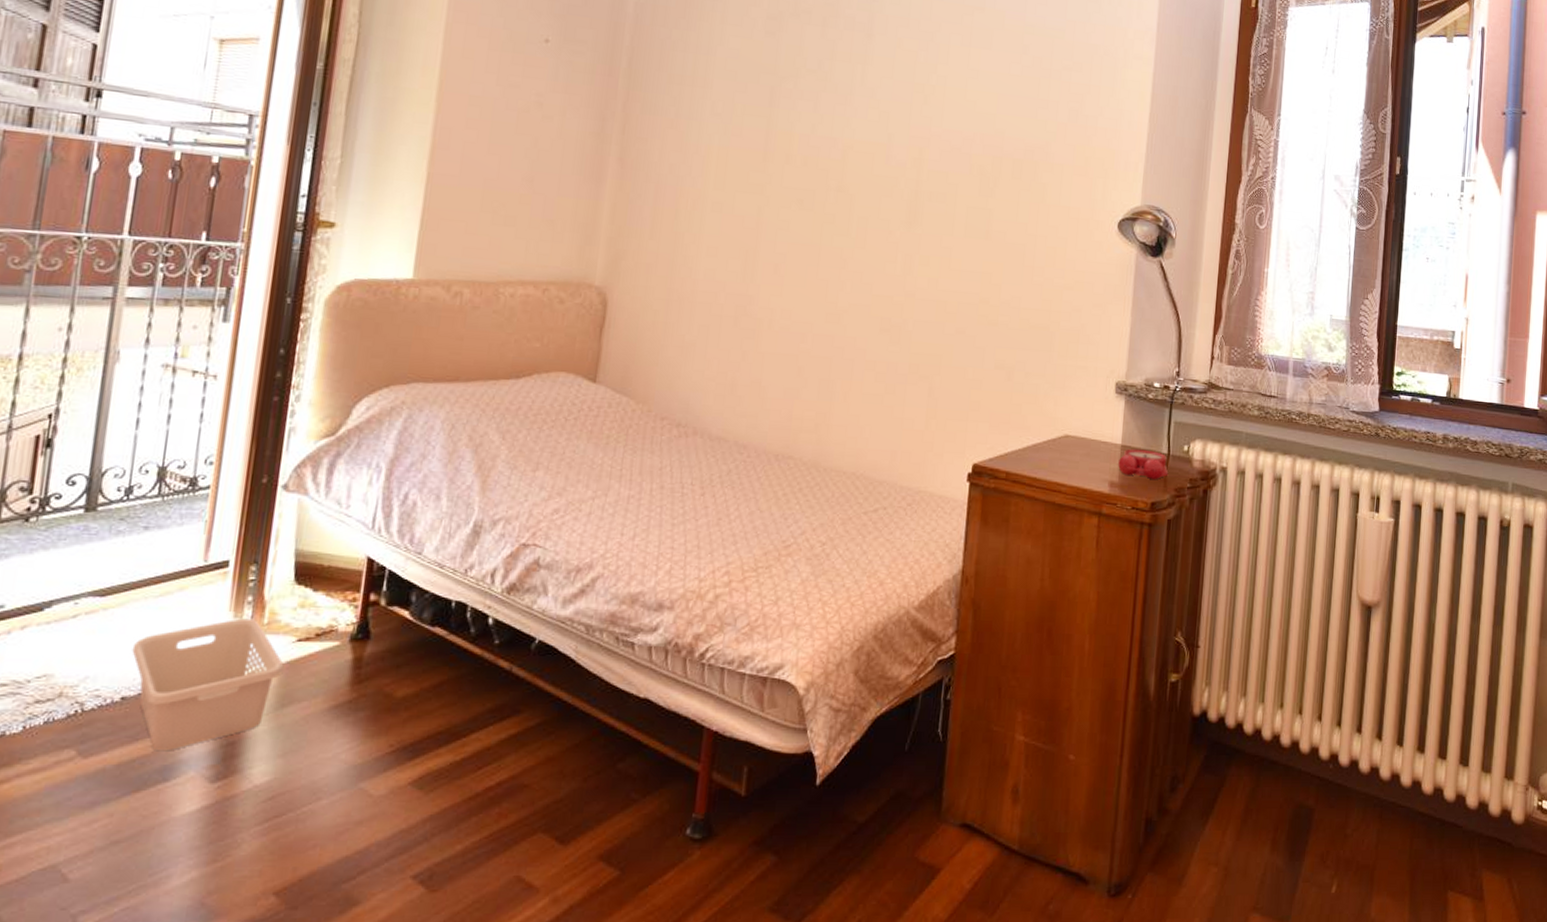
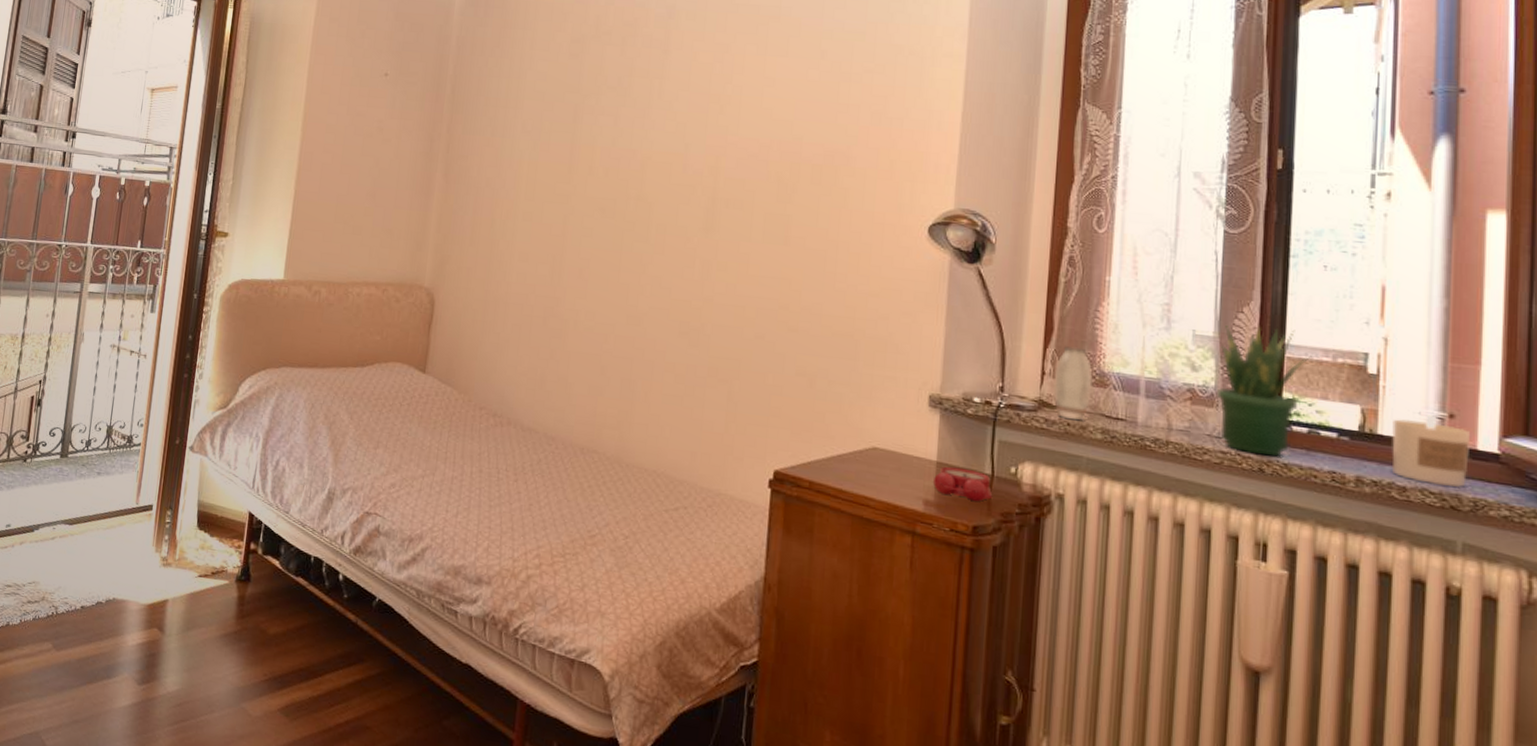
laundry basket: present [132,618,284,752] -> none [88,553,190,655]
vase: none [1220,332,1252,400] -> present [1053,346,1093,421]
planter: none [1347,309,1417,422] -> present [1217,325,1313,456]
candle: none [1468,381,1520,438] -> present [1392,415,1470,487]

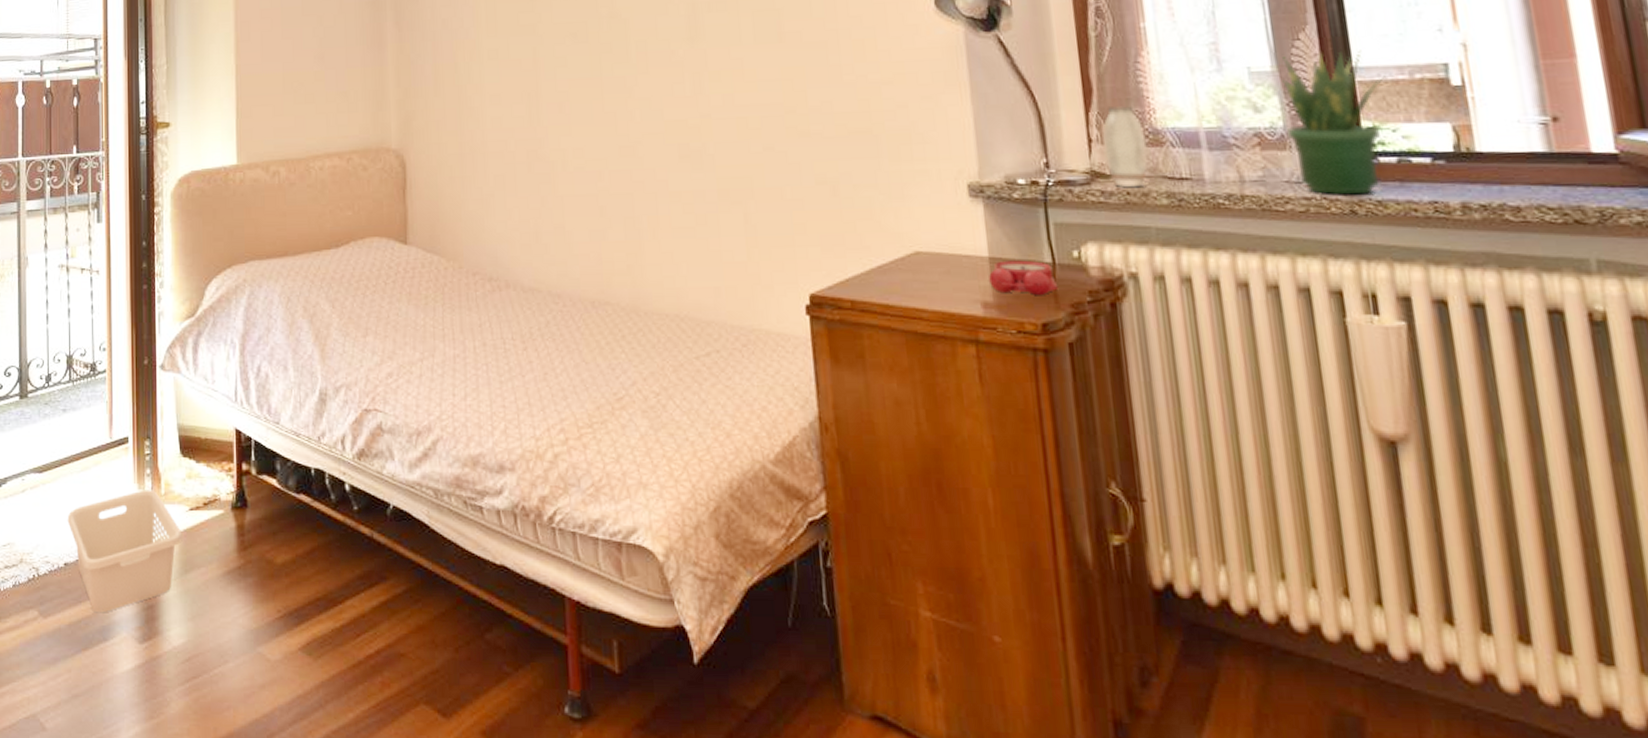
laundry basket: none [88,553,190,655] -> present [67,490,182,613]
candle: present [1392,415,1470,487] -> none [1490,121,1587,199]

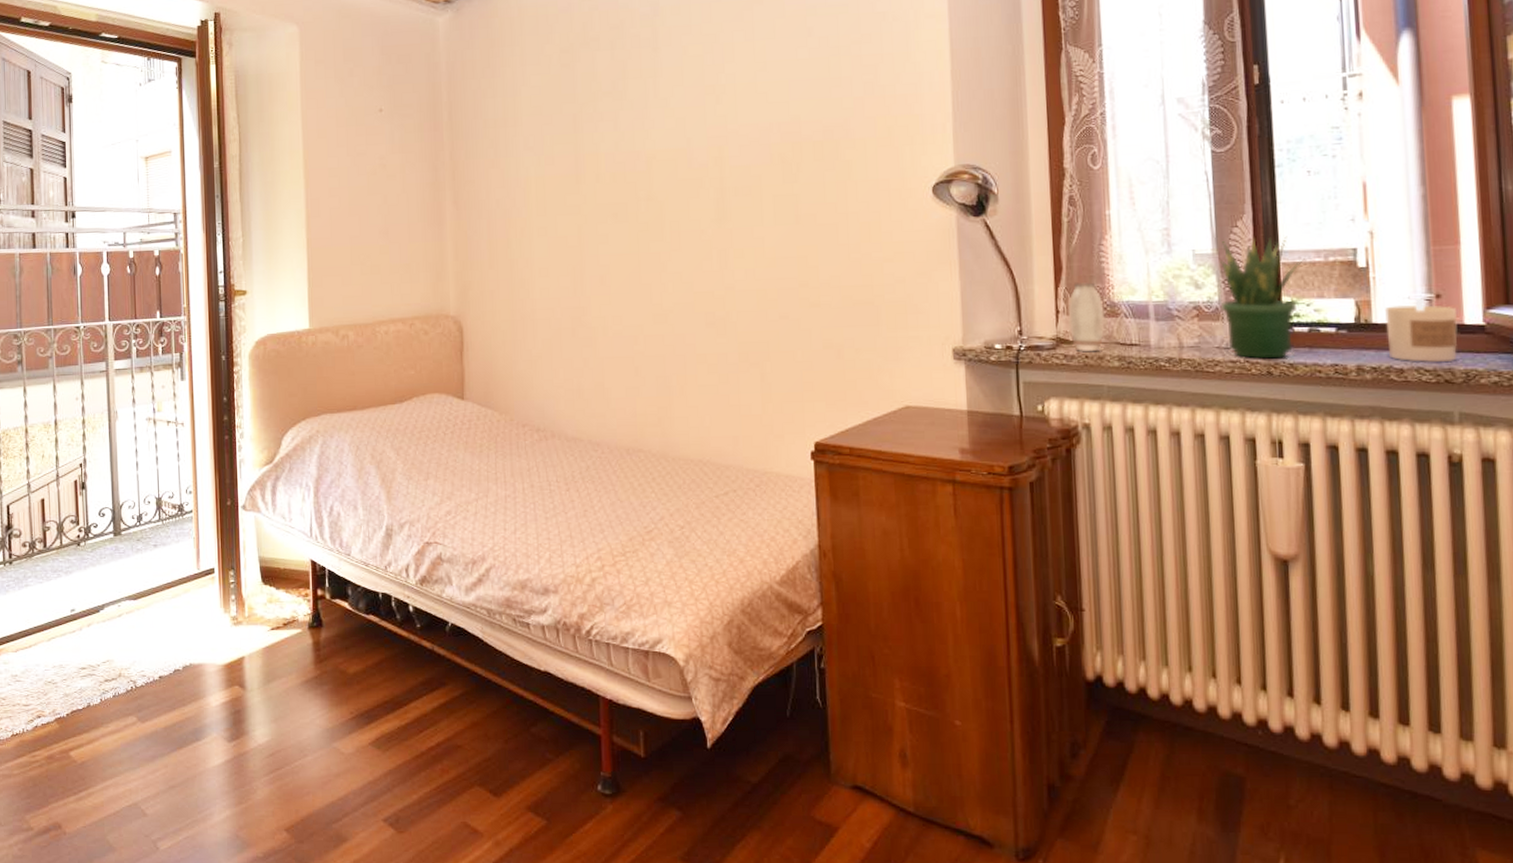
laundry basket: present [67,490,182,613] -> none [160,613,265,718]
alarm clock: present [989,260,1059,296] -> none [967,413,1024,444]
candle: none [1490,121,1587,199] -> present [1385,298,1457,362]

